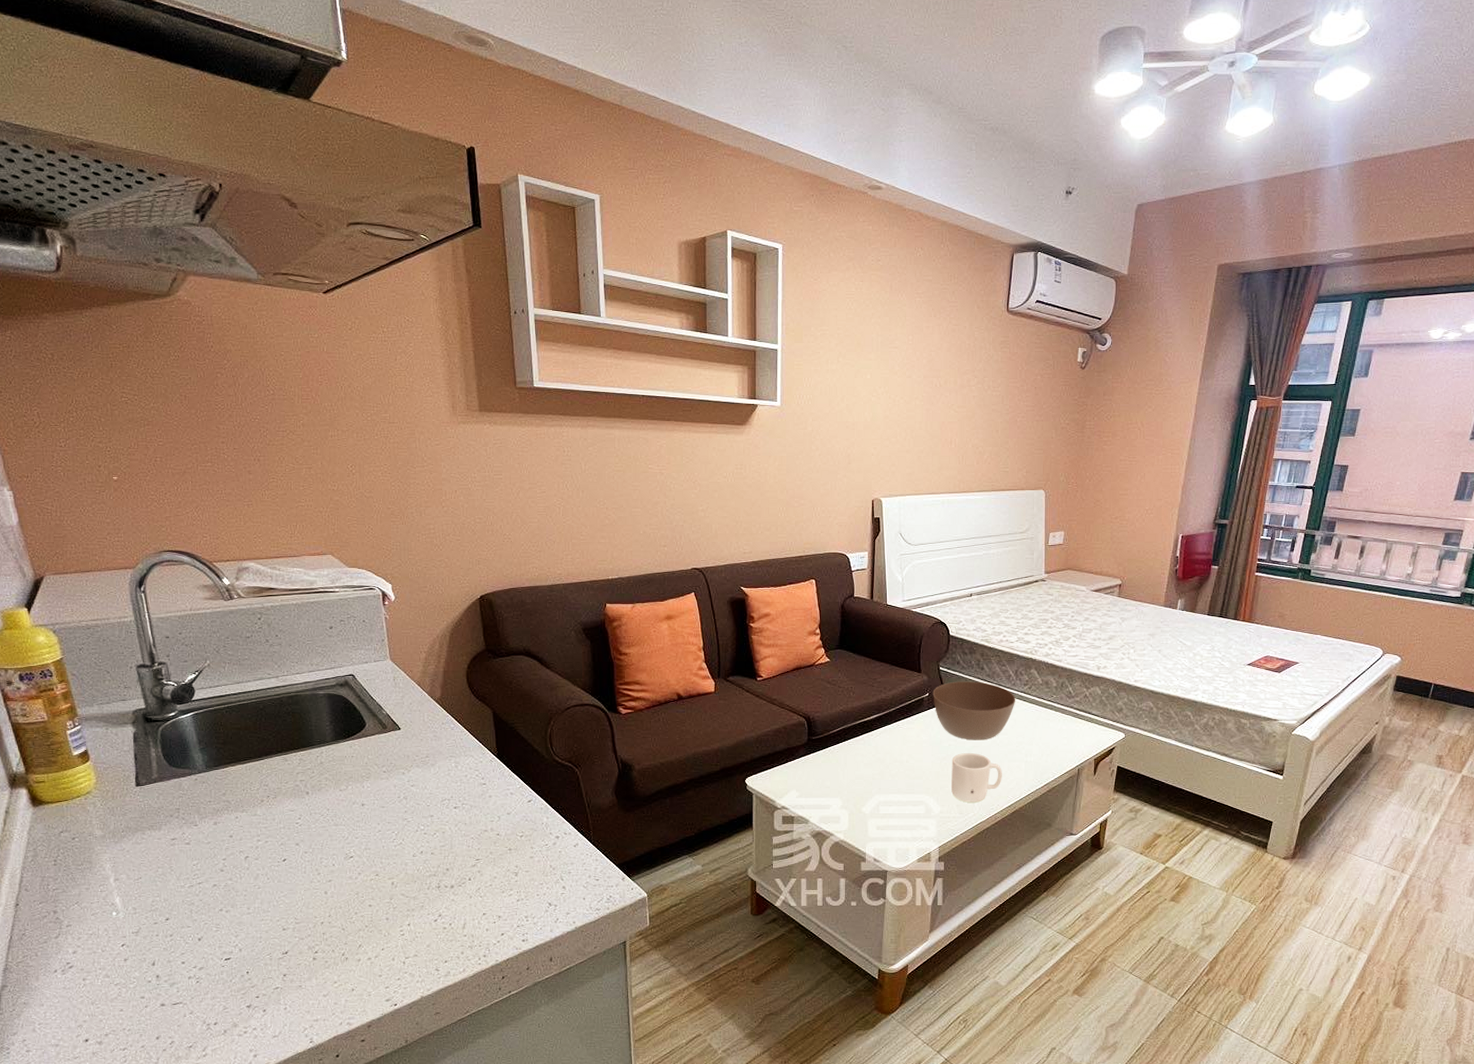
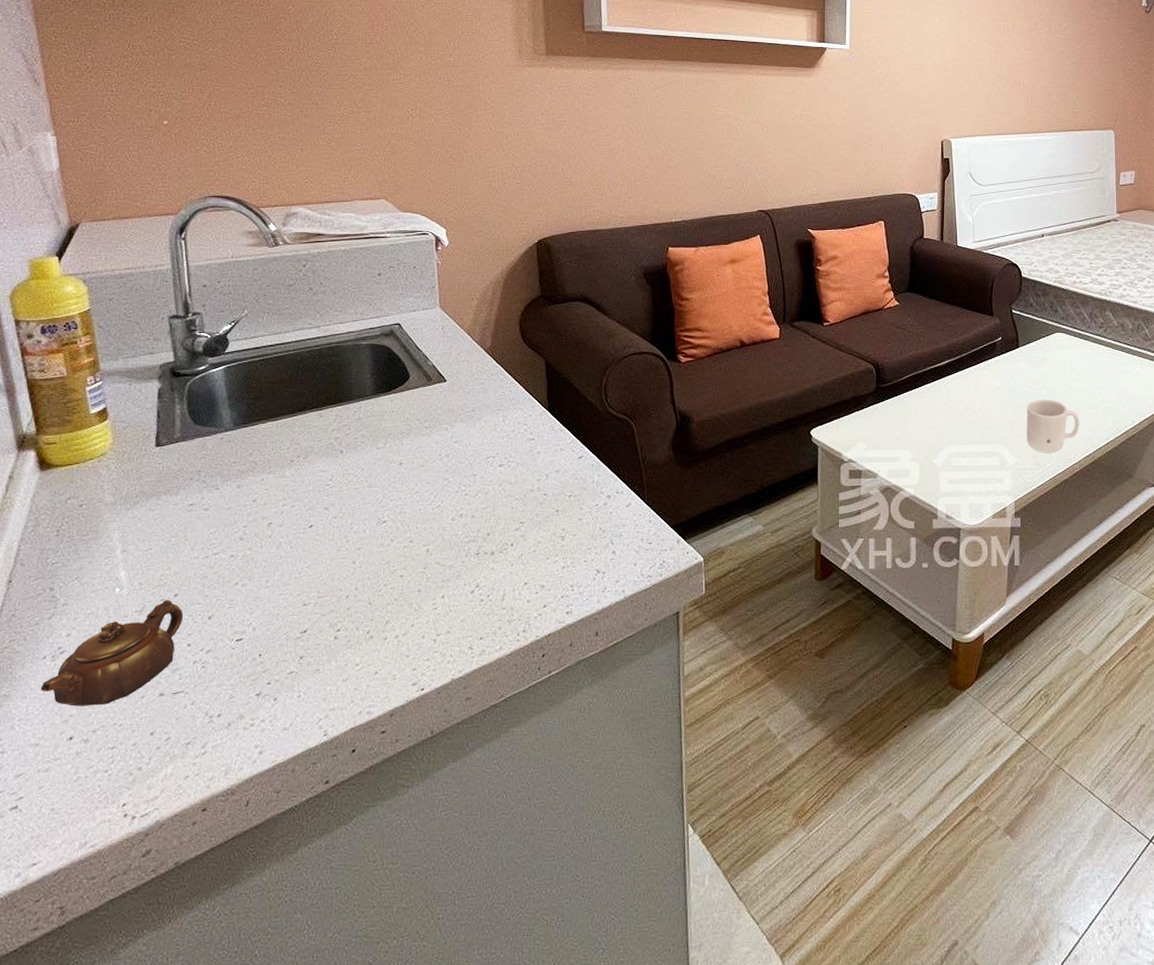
teapot: none [55,923,176,1013] -> present [40,600,184,706]
bowl: present [933,681,1016,740] -> none [1005,324,1092,386]

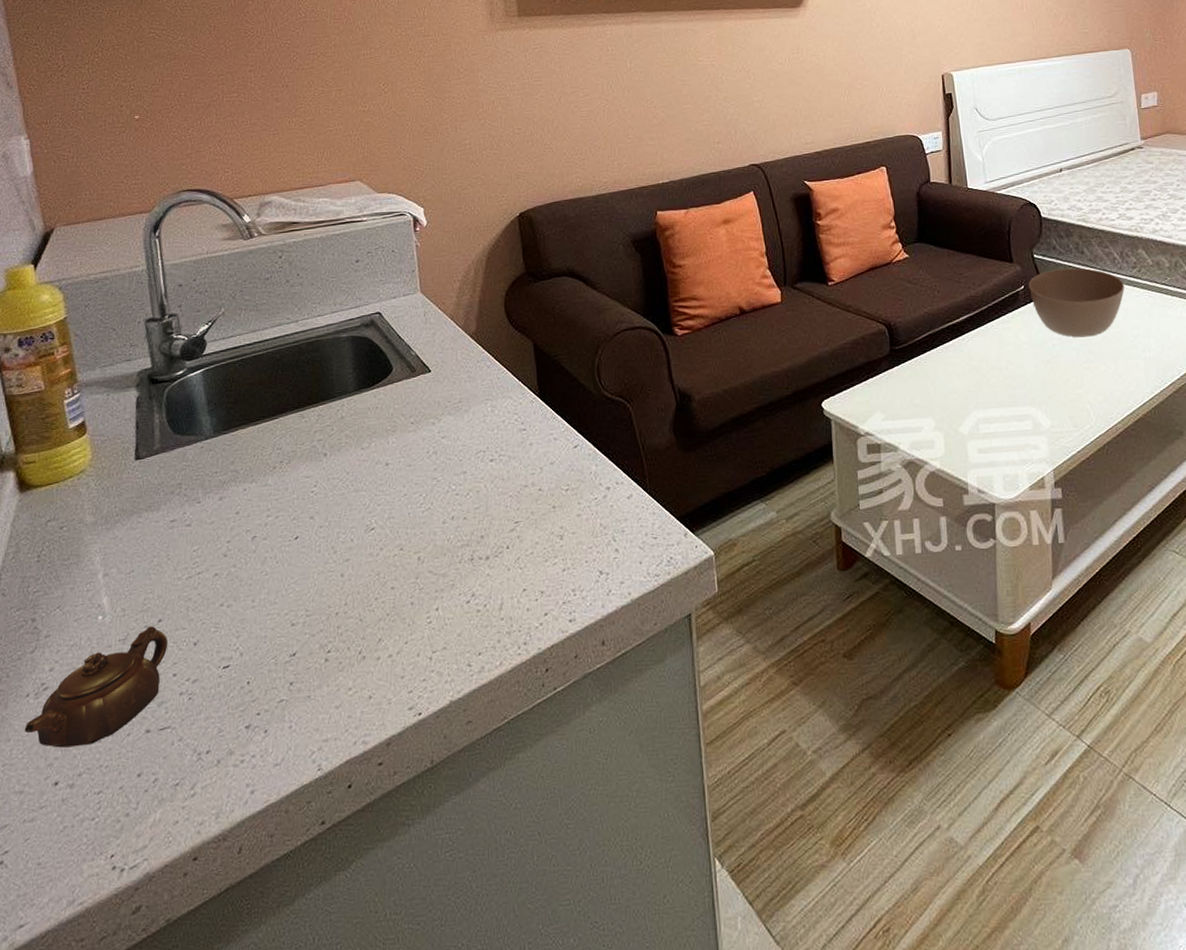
bowl: none [1005,324,1092,386] -> present [1028,268,1125,338]
mug: present [1026,399,1079,453] -> none [1058,352,1119,413]

